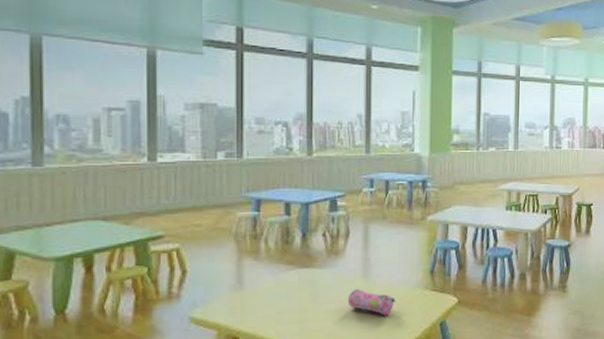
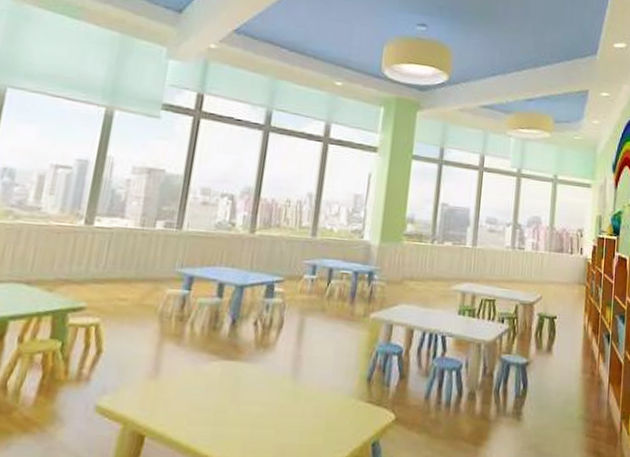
pencil case: present [347,288,396,316] -> none [271,390,326,428]

